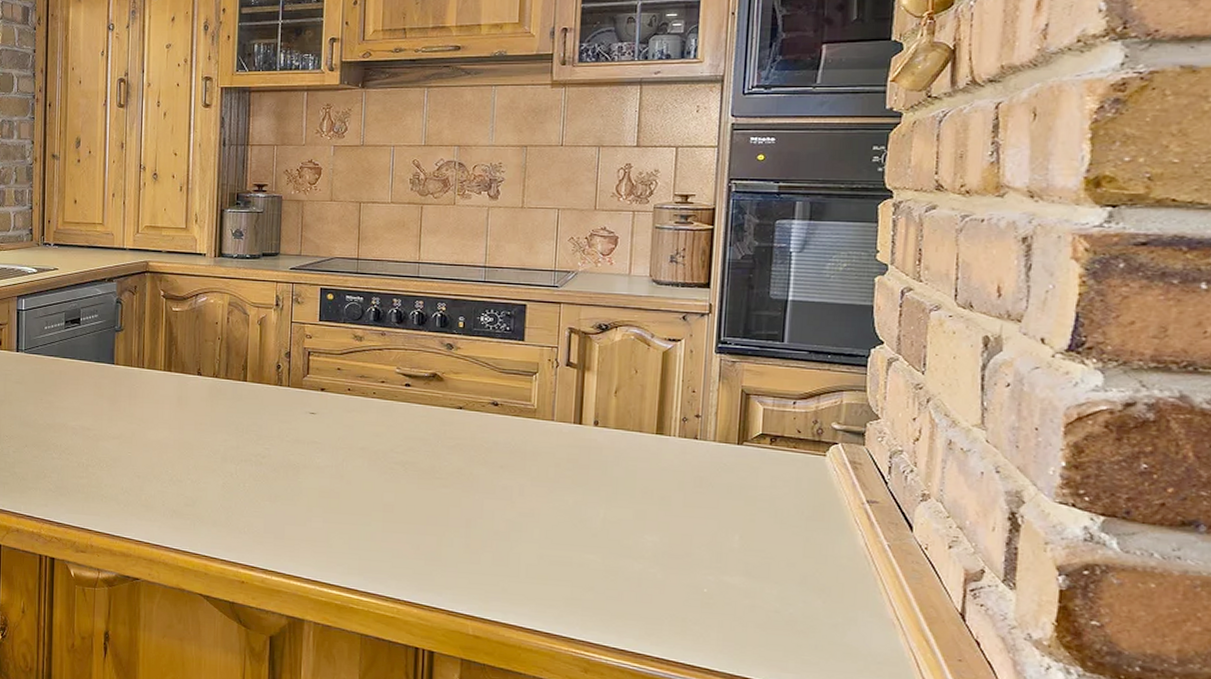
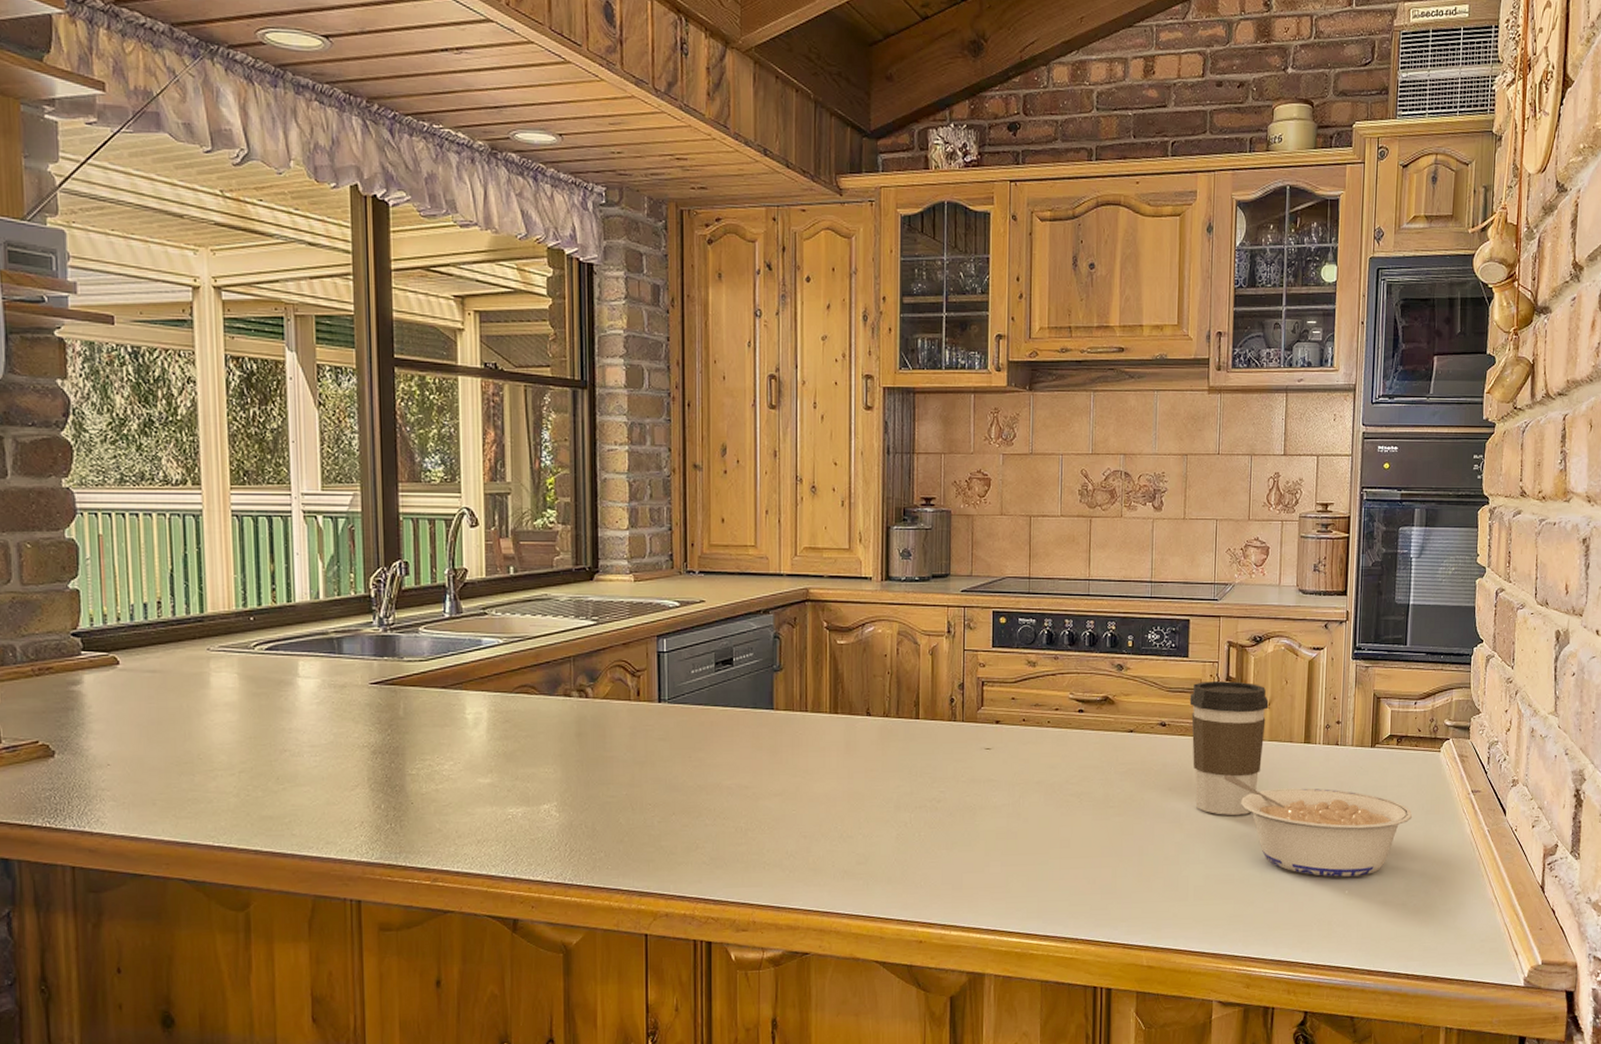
coffee cup: none [524,365,615,500] -> present [1189,681,1269,815]
legume: none [561,458,790,576] -> present [1223,774,1413,877]

